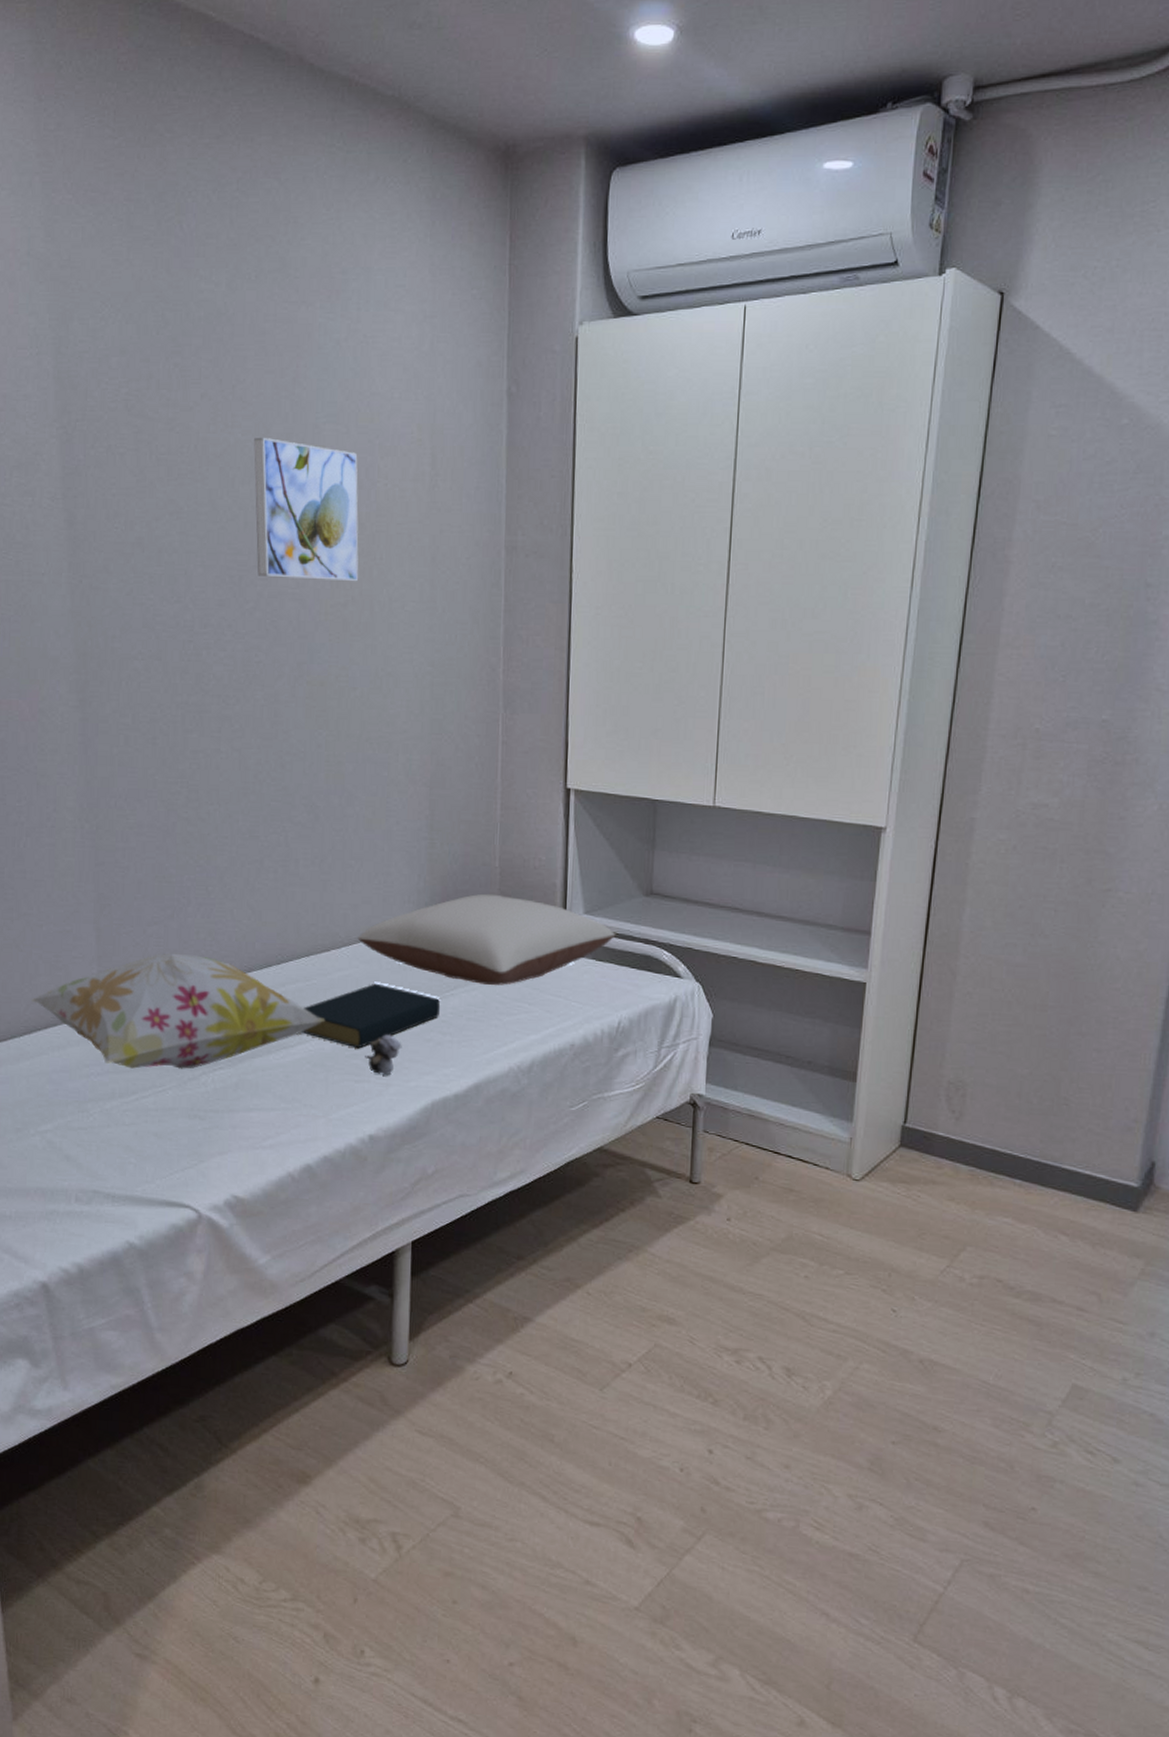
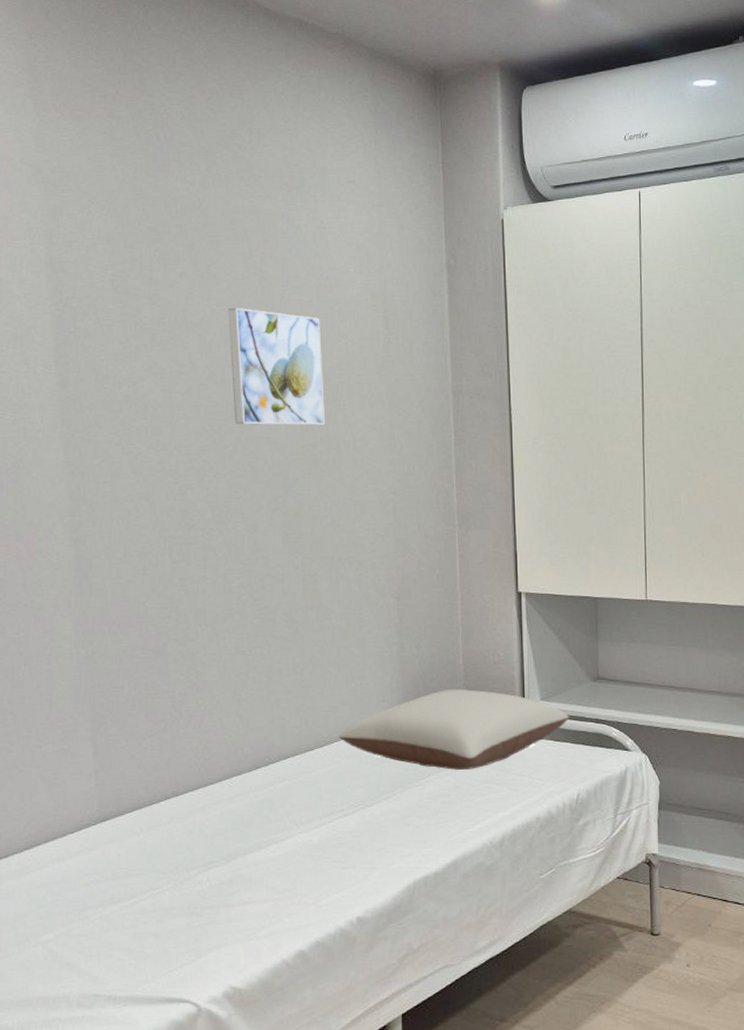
decorative pillow: present [30,953,326,1069] -> none [30,762,312,874]
hardback book: present [302,983,441,1049] -> none [290,776,418,838]
teddy bear: present [365,1034,402,1076] -> none [350,822,384,861]

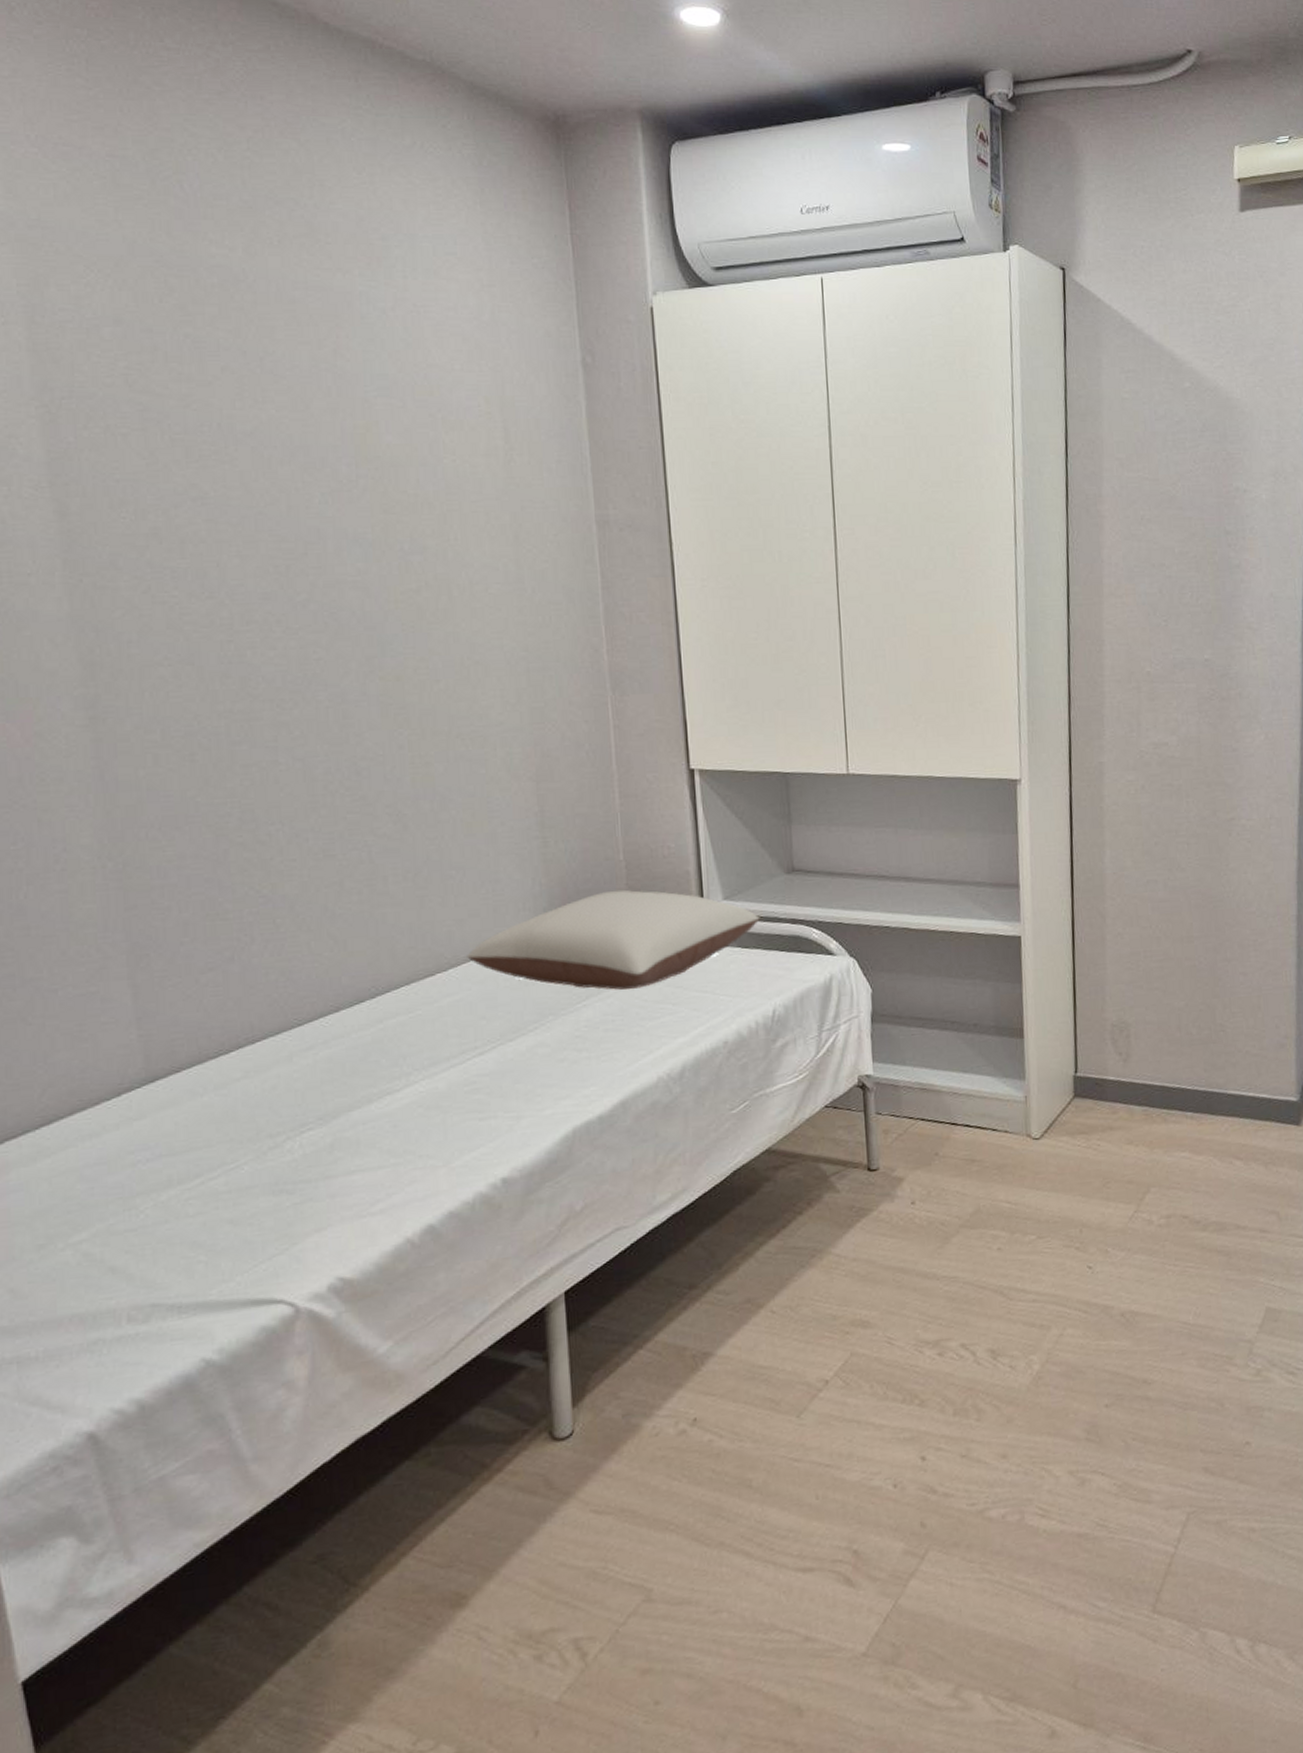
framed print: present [228,307,326,426] -> none [291,413,432,566]

